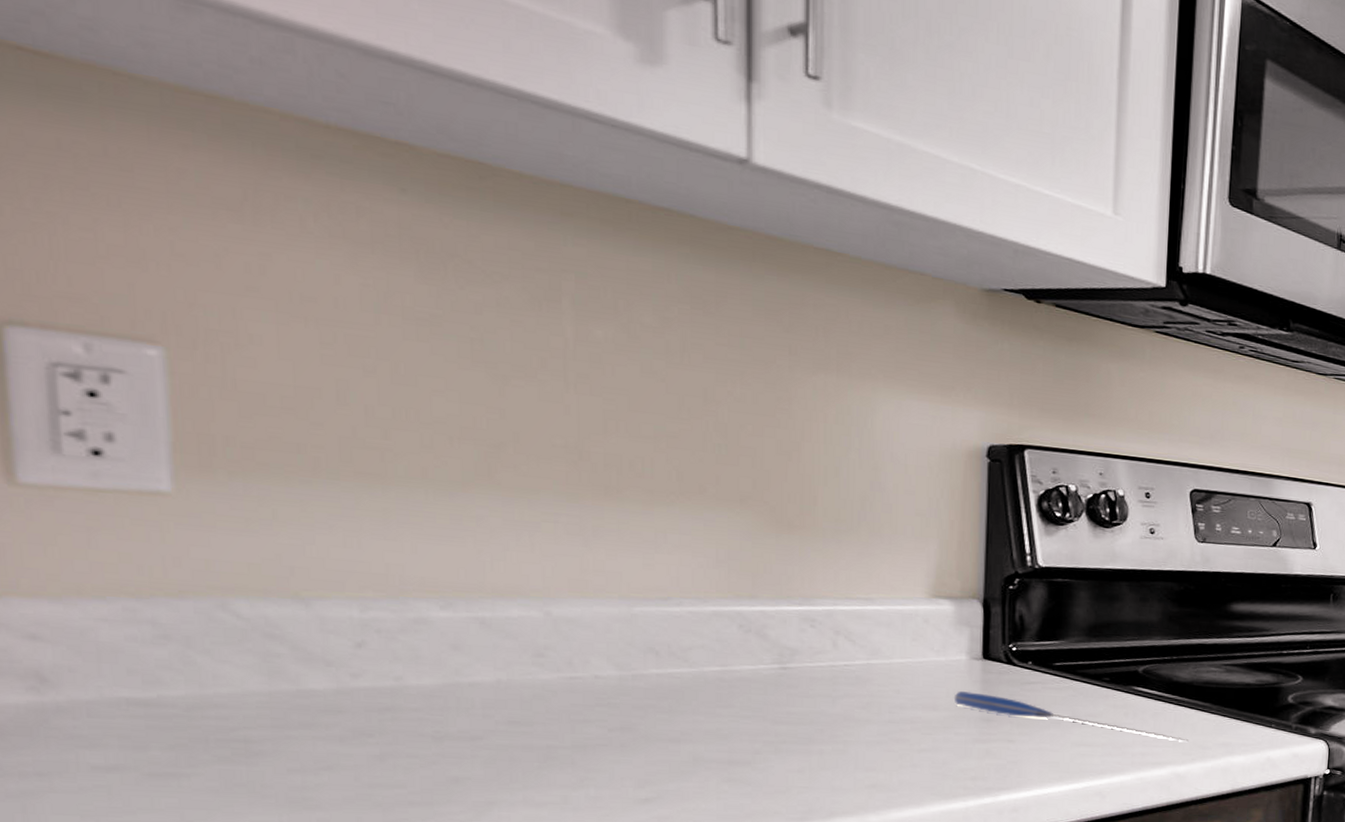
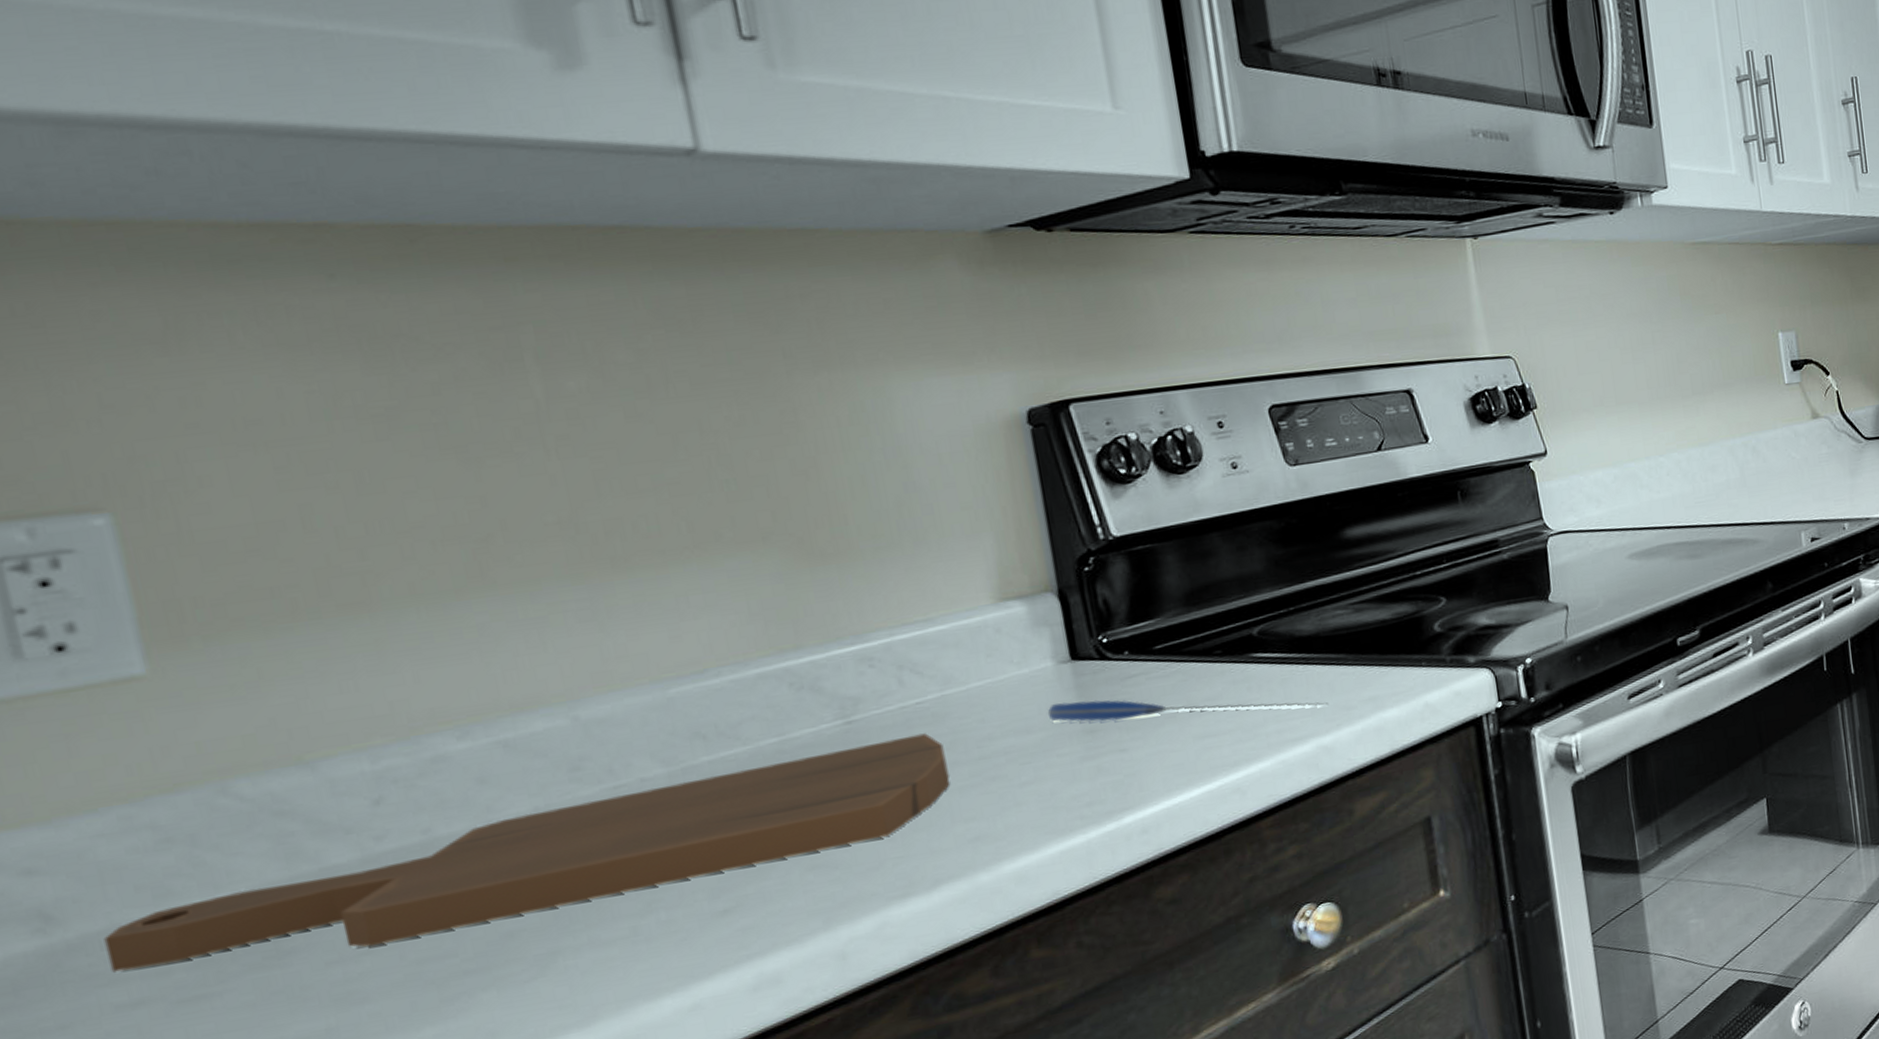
cutting board: none [91,683,860,768] -> present [103,733,950,973]

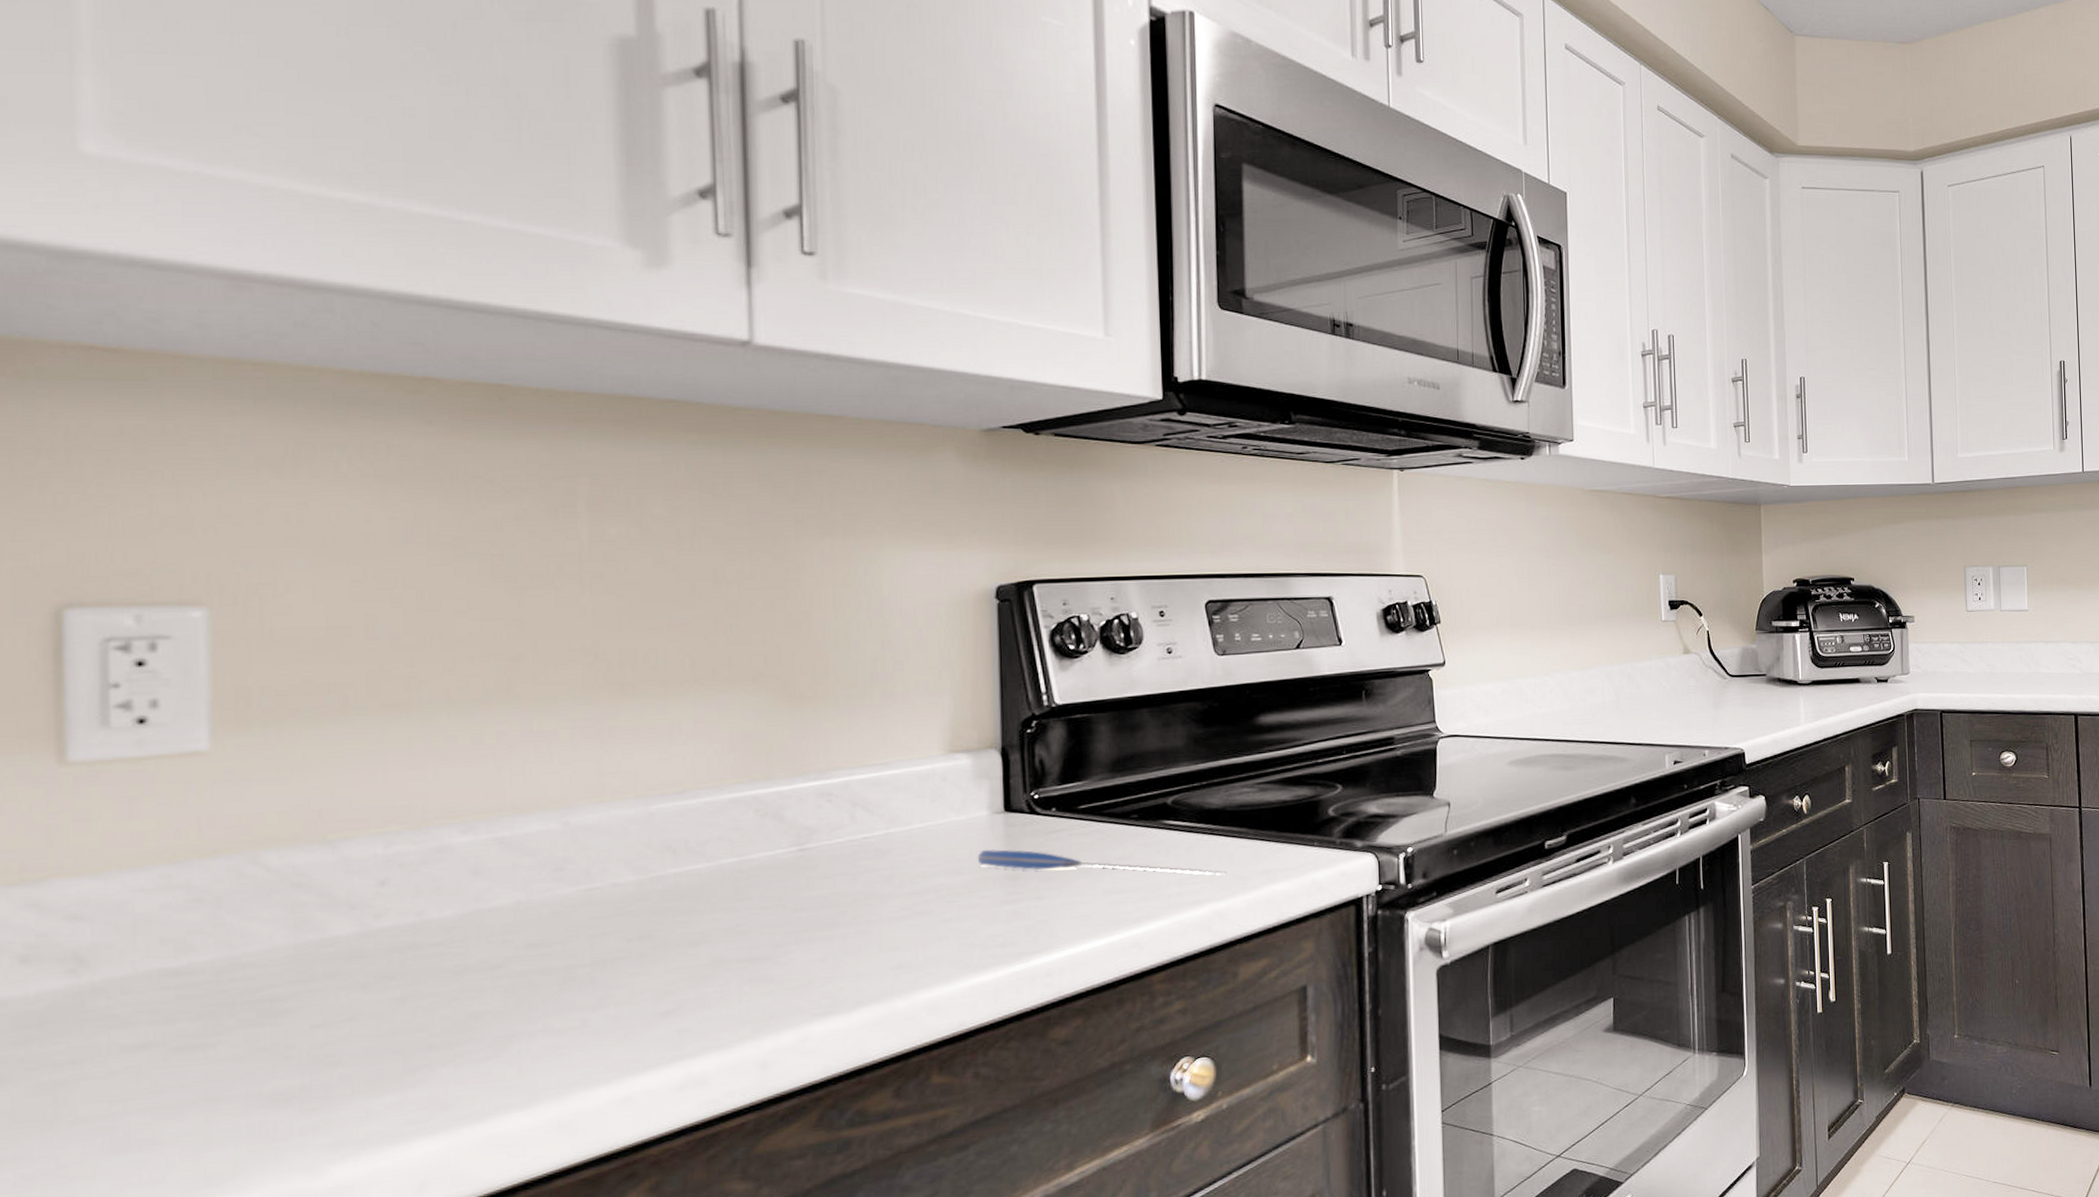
cutting board: present [103,733,950,973] -> none [125,866,883,1016]

